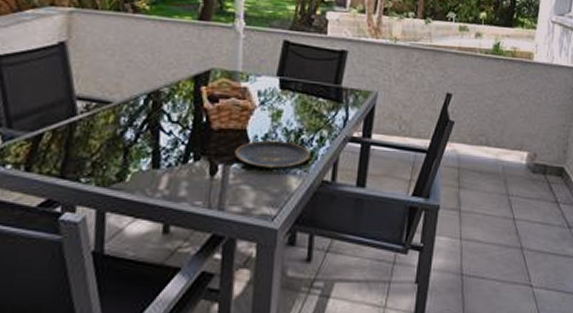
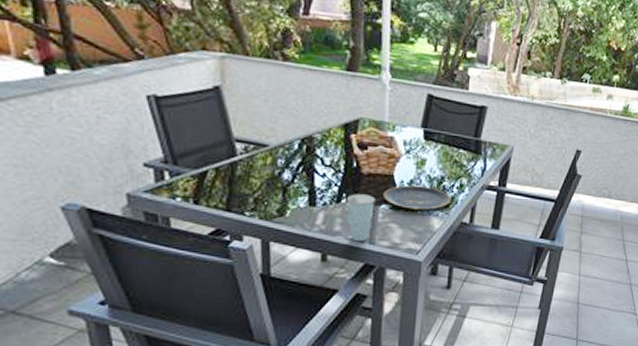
cup: none [193,152,226,209] -> present [346,194,375,242]

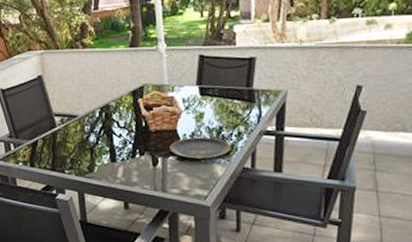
cup: present [346,194,375,242] -> none [139,149,163,191]

